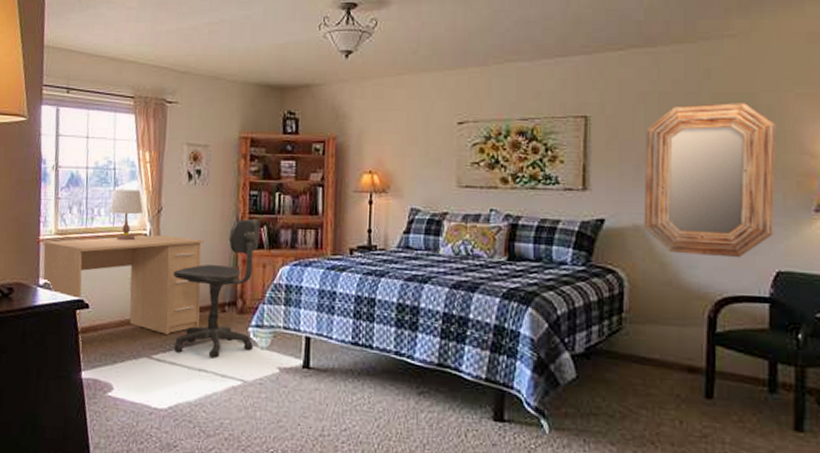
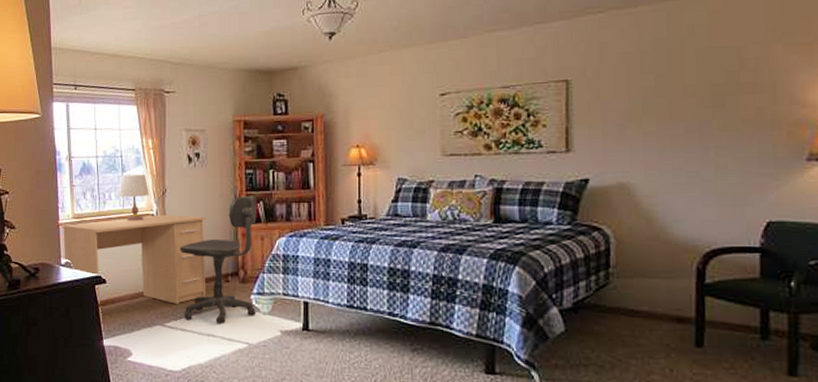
home mirror: present [643,103,776,258] -> none [628,57,765,210]

